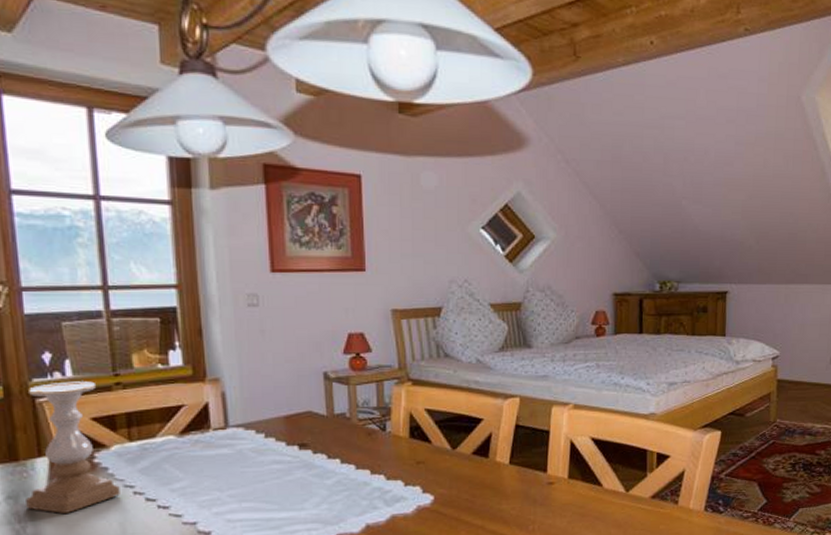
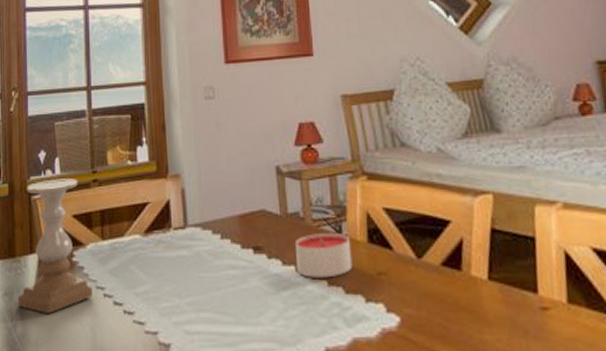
candle: none [340,431,394,468] -> present [294,233,353,278]

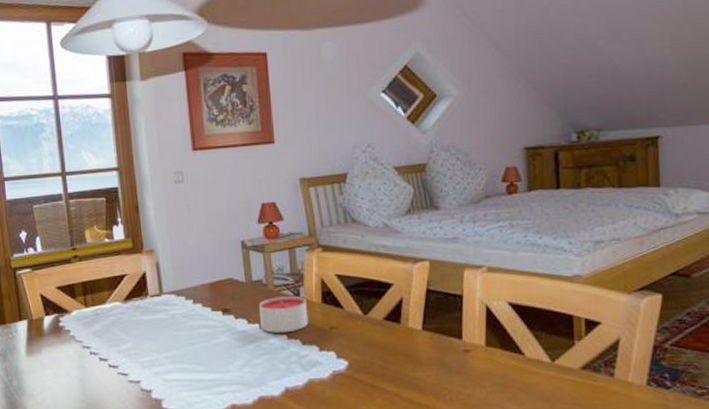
candle holder: present [18,178,93,313] -> none [11,255,80,370]

